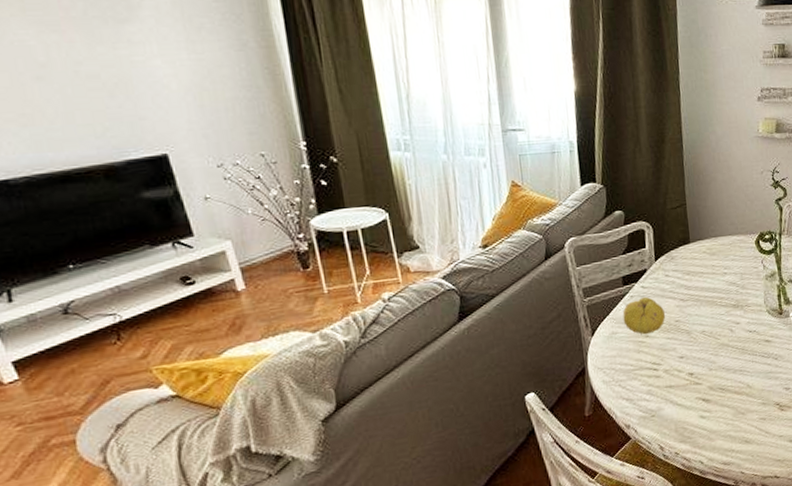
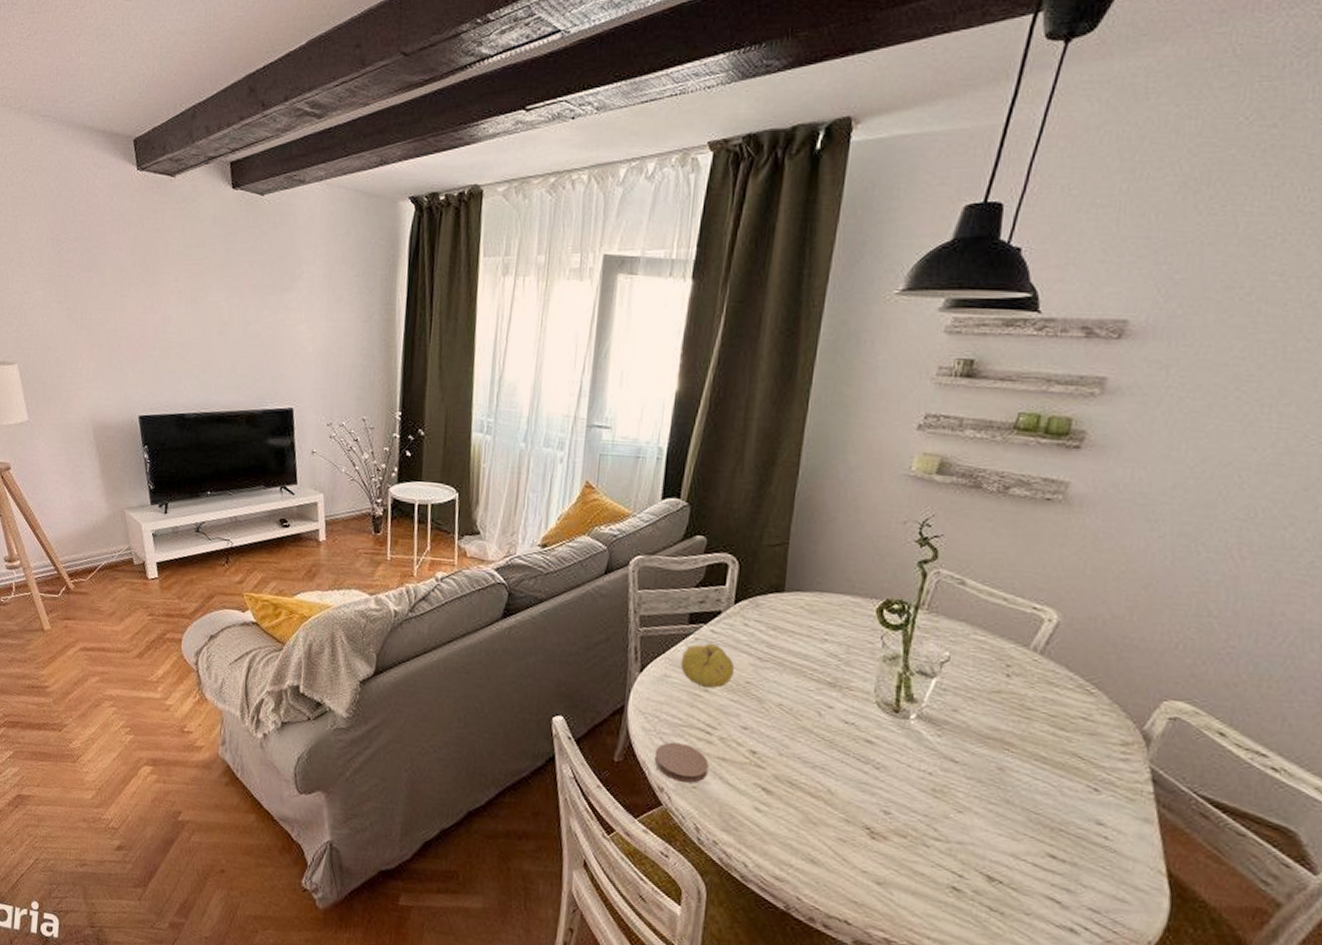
coaster: none [617,383,661,416] -> present [654,742,710,784]

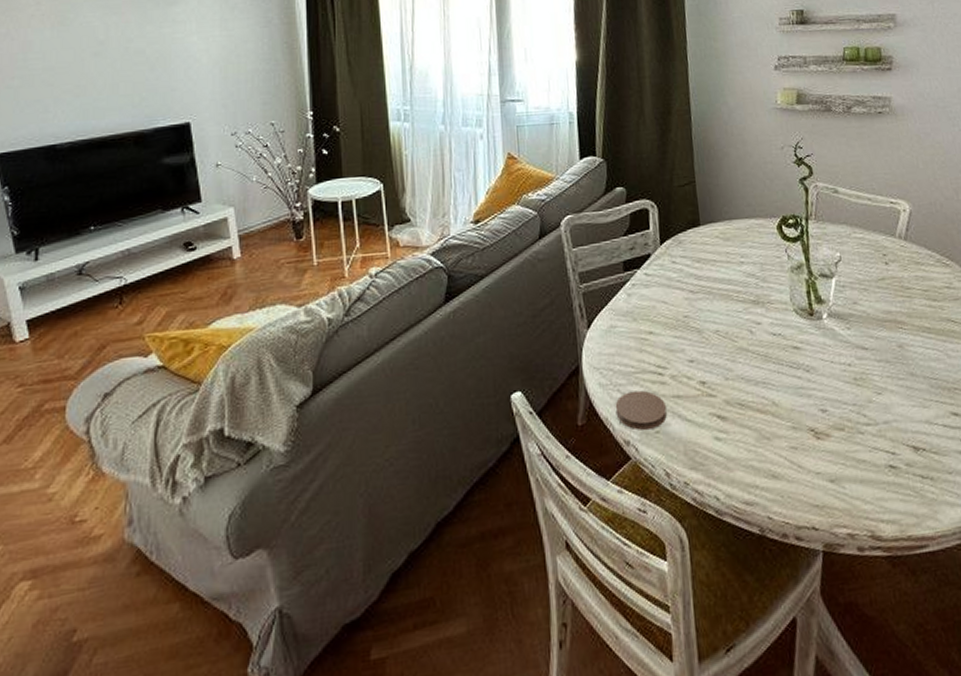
fruit: present [680,643,735,689] -> none [623,285,673,331]

